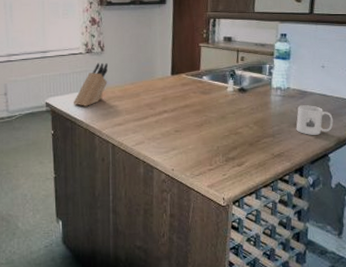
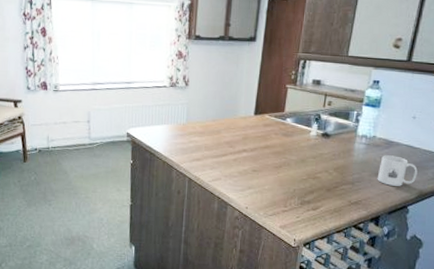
knife block: present [73,62,108,107] -> none [153,97,191,140]

